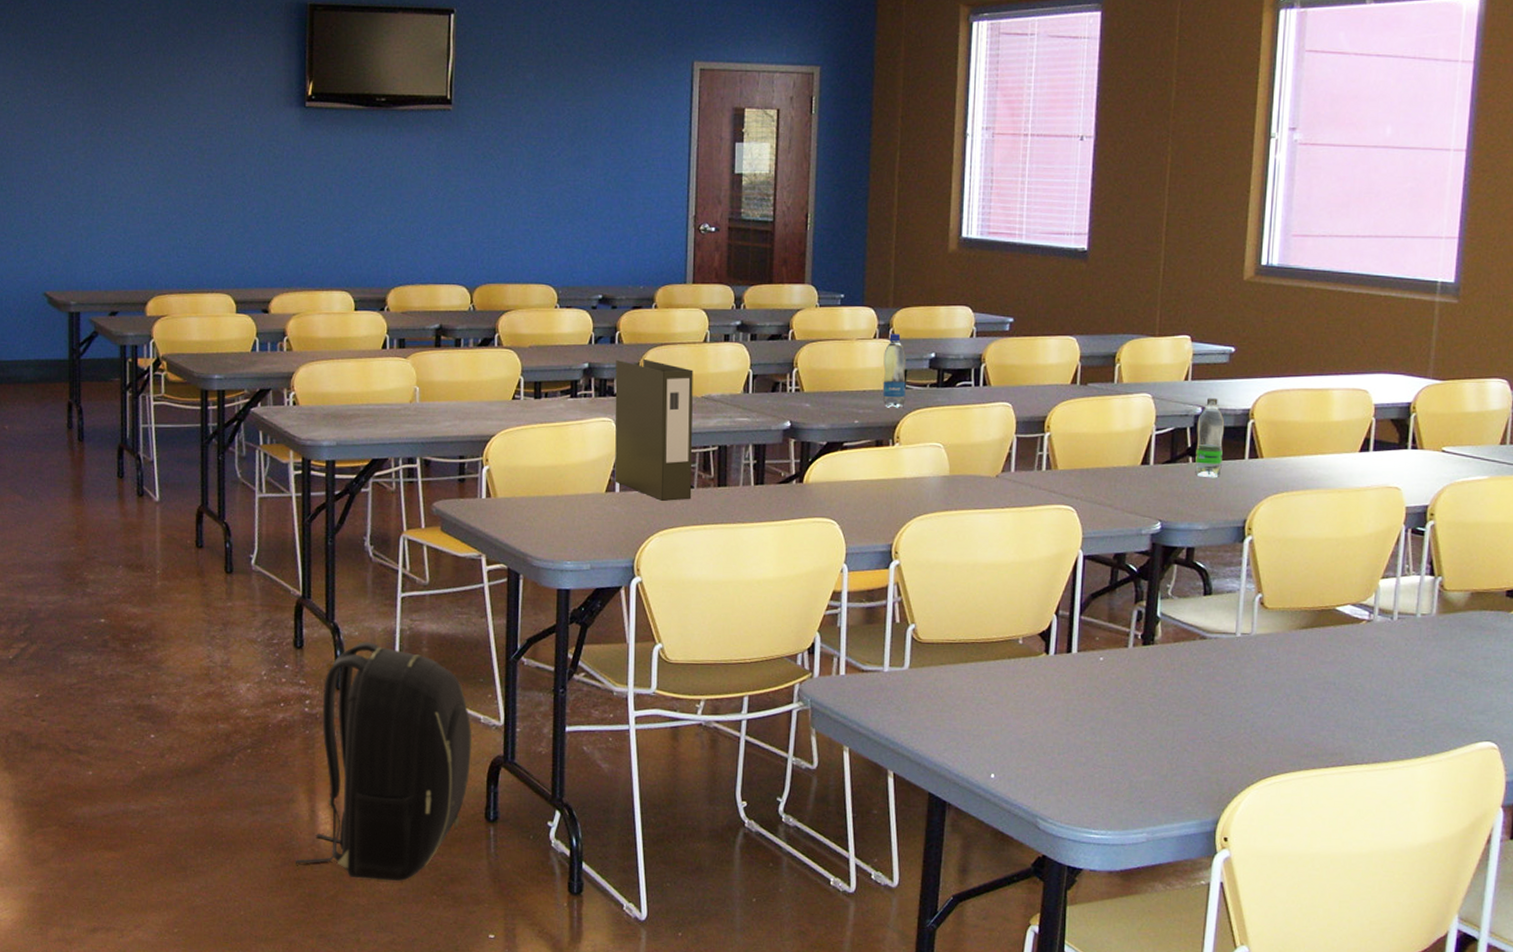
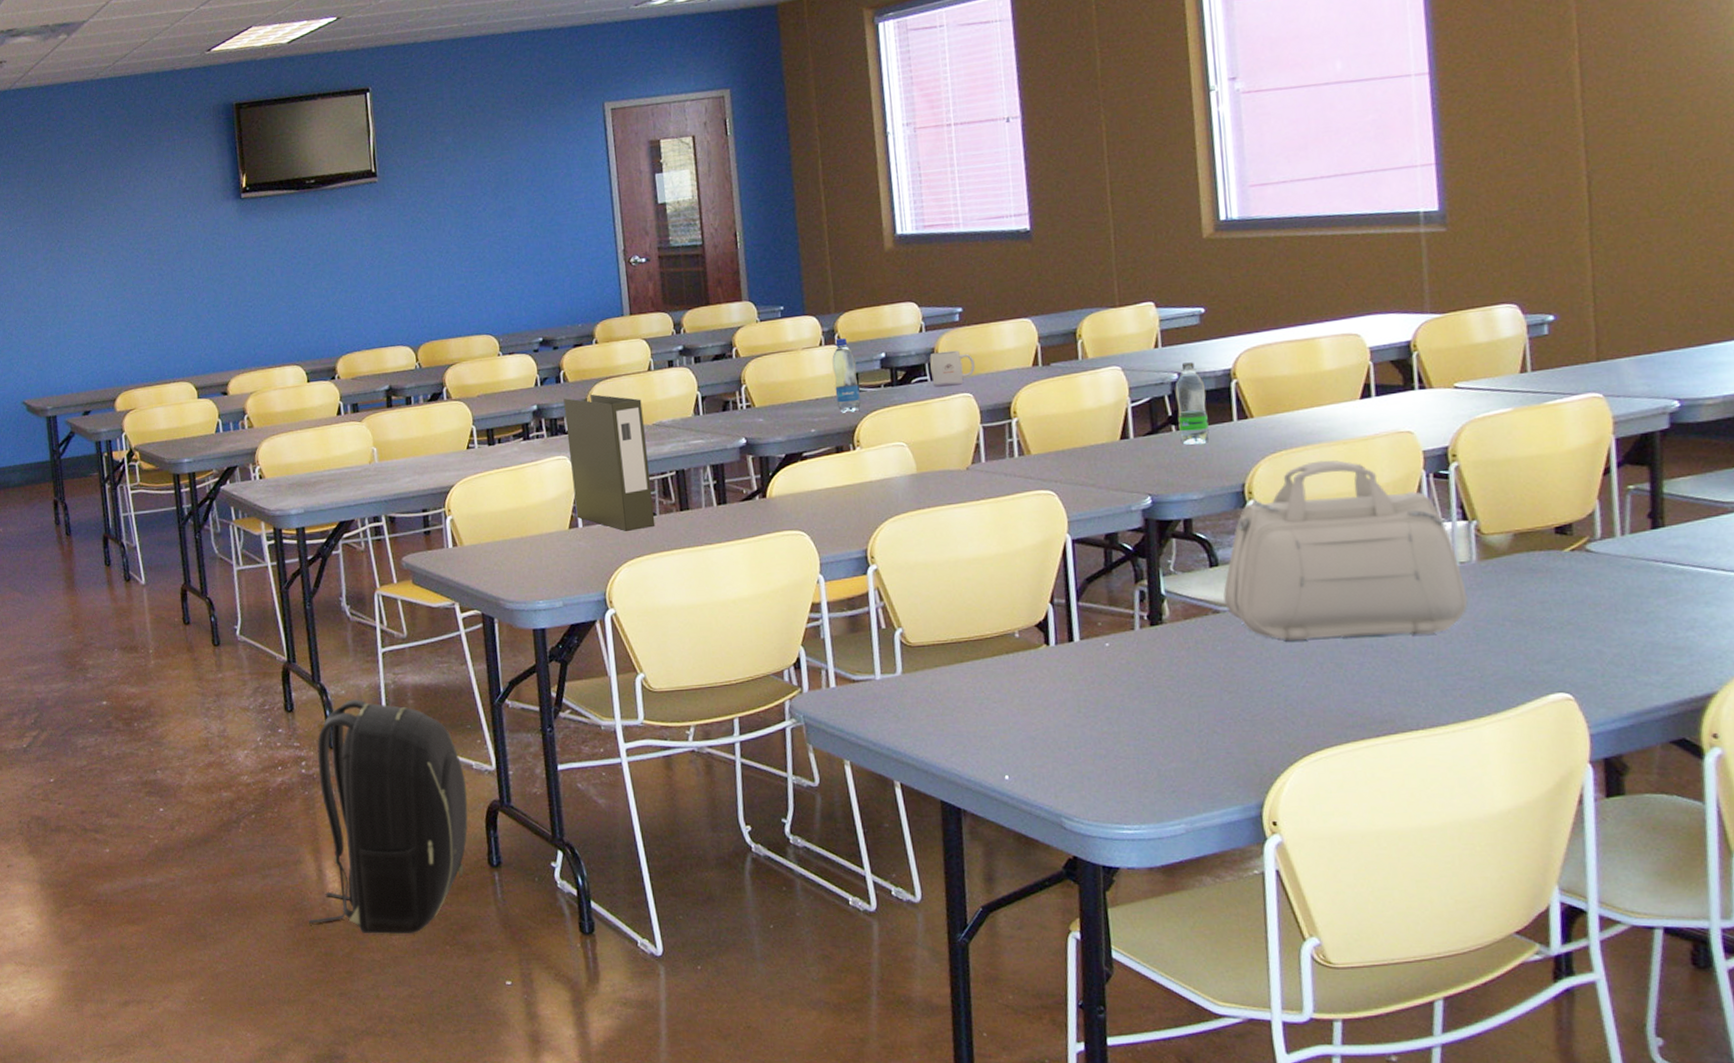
mug: none [975,359,1018,395] -> present [929,350,975,388]
handbag: none [1212,505,1424,678] -> present [1223,460,1469,642]

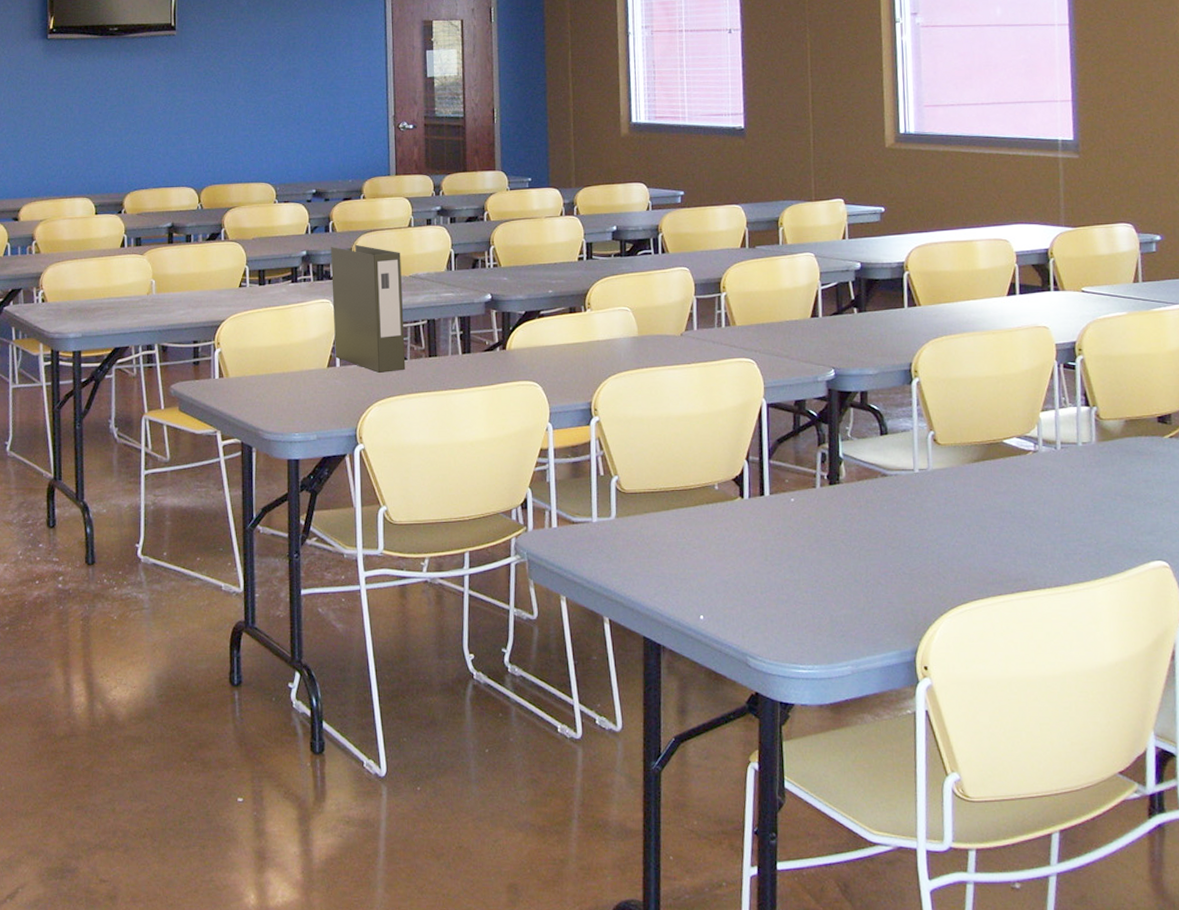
backpack: present [308,699,468,934] -> none [52,518,215,749]
bottle: present [832,338,861,413] -> none [570,211,593,278]
mug: present [929,350,975,388] -> none [654,228,692,261]
bottle: present [1175,362,1209,446] -> none [858,254,884,327]
handbag: present [1223,460,1469,642] -> none [891,347,1089,505]

